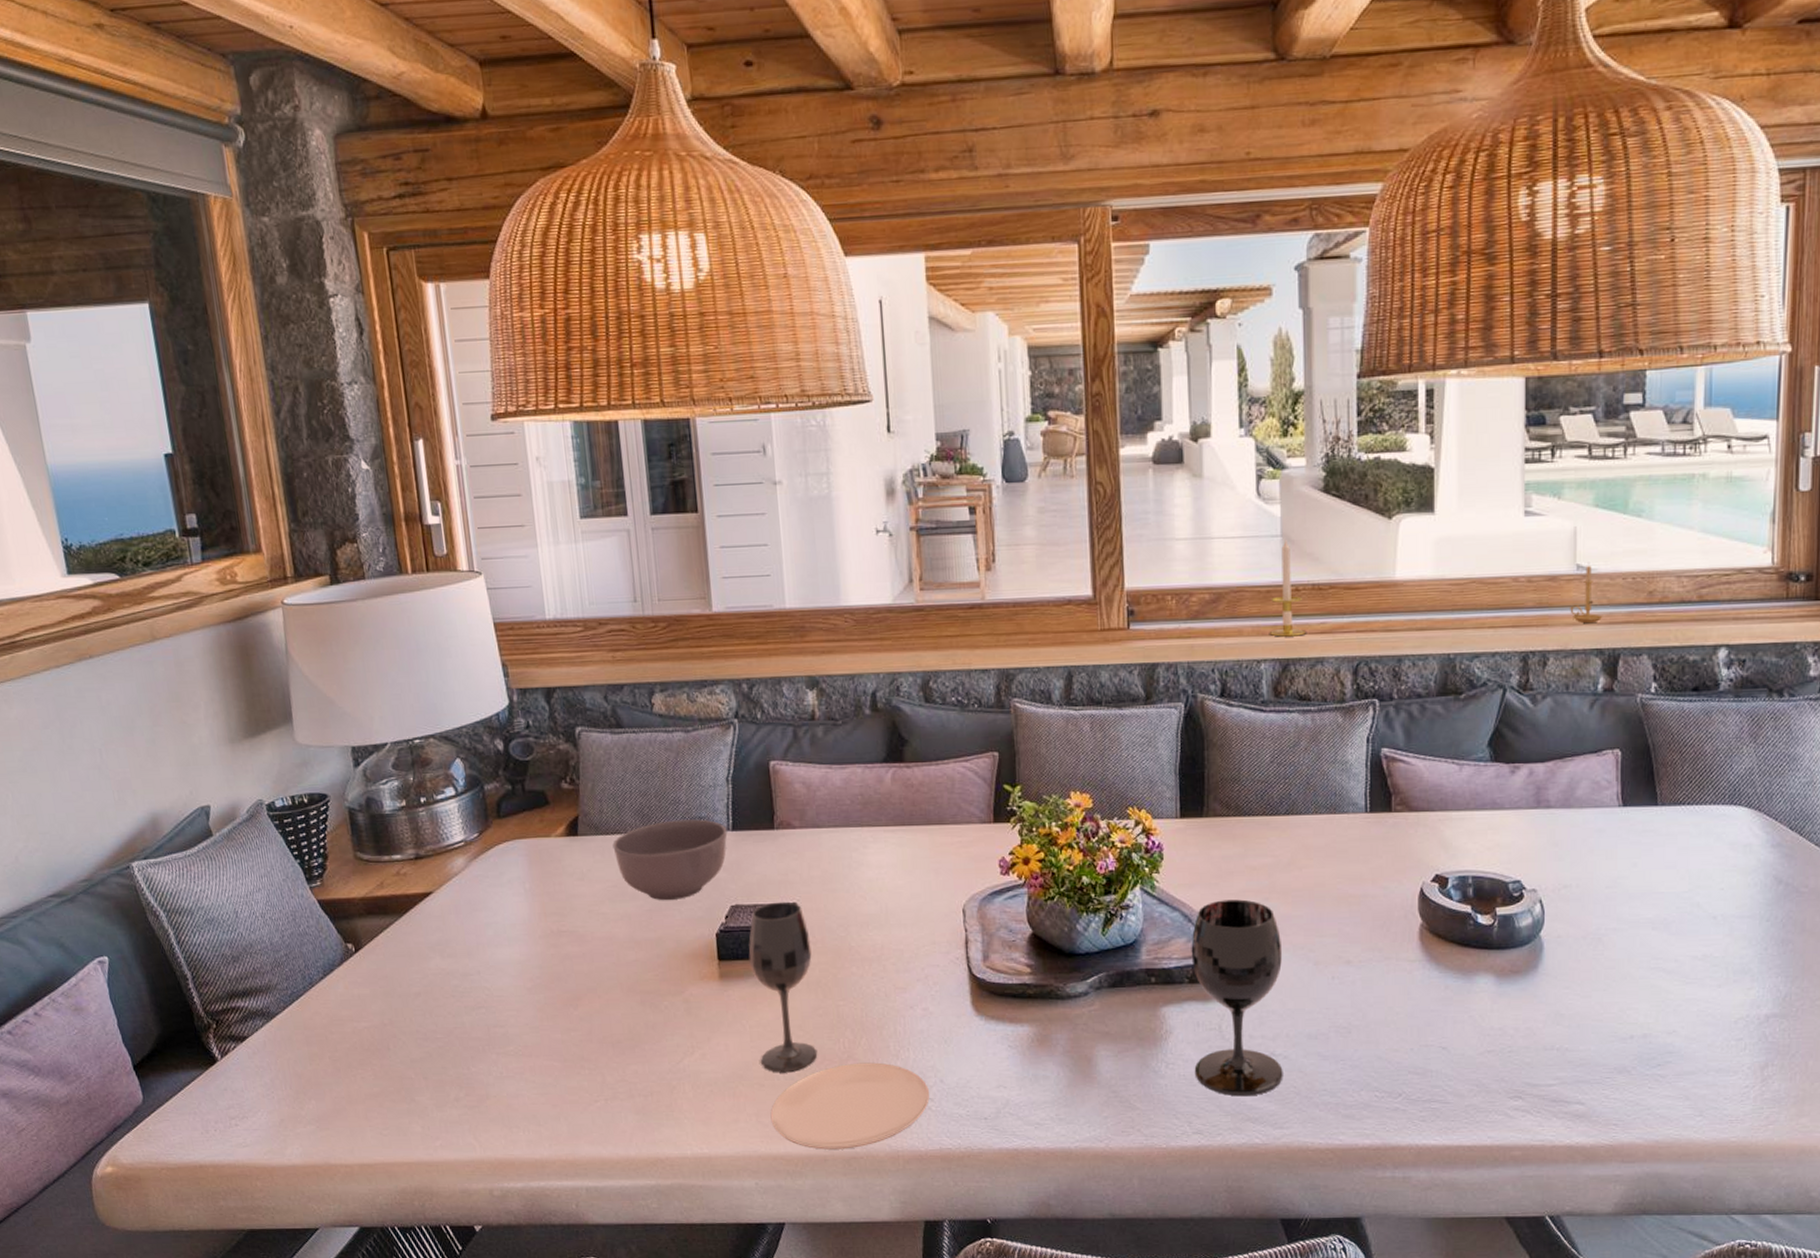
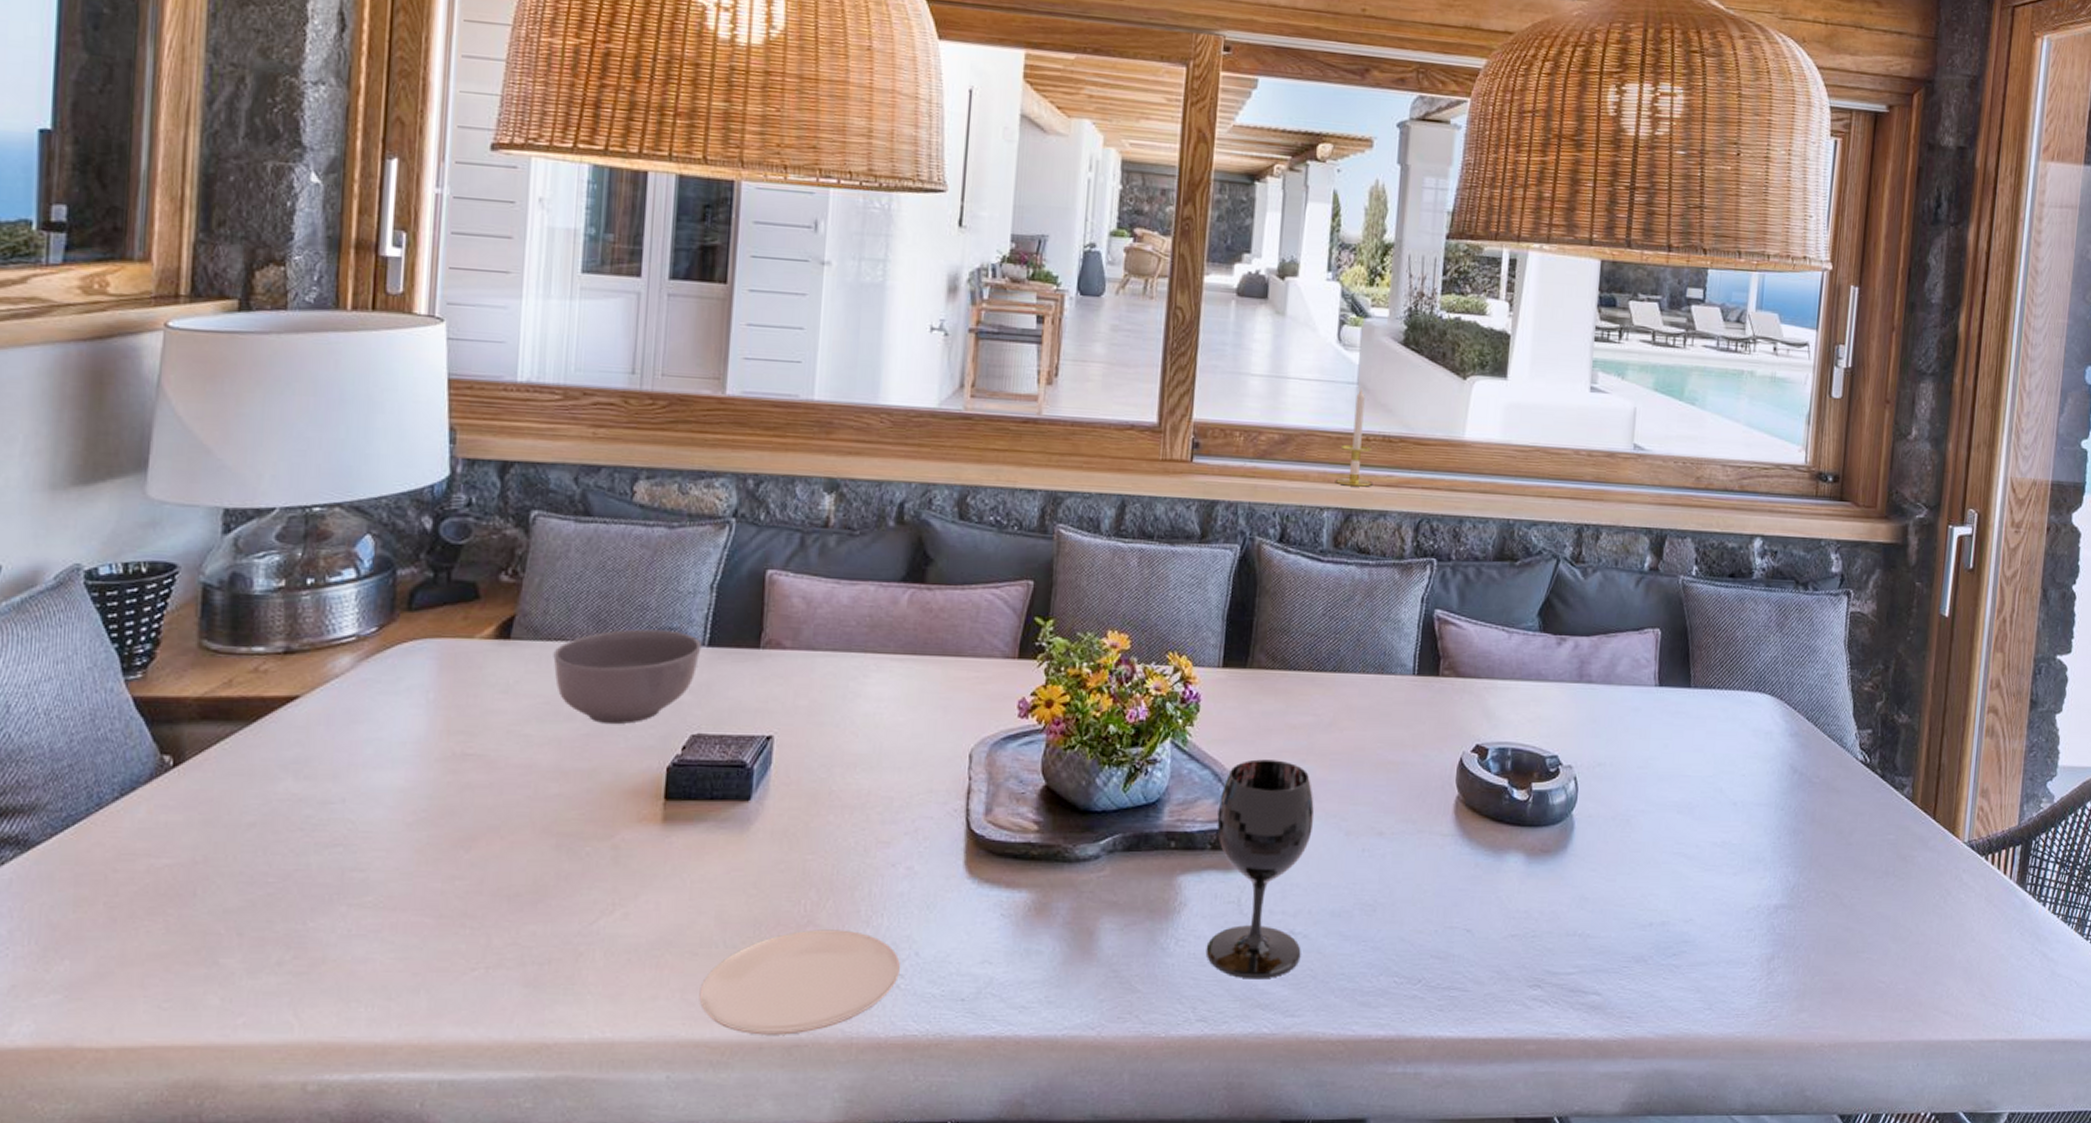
wine glass: present [748,901,818,1073] -> none [697,733,784,940]
candle holder: present [1570,560,1603,624] -> none [1624,441,1654,503]

